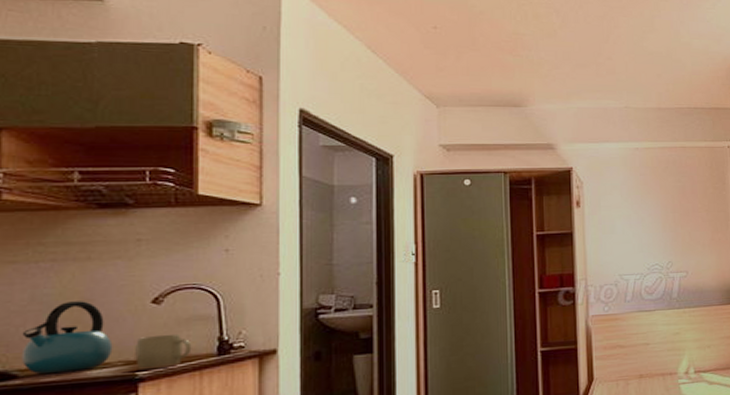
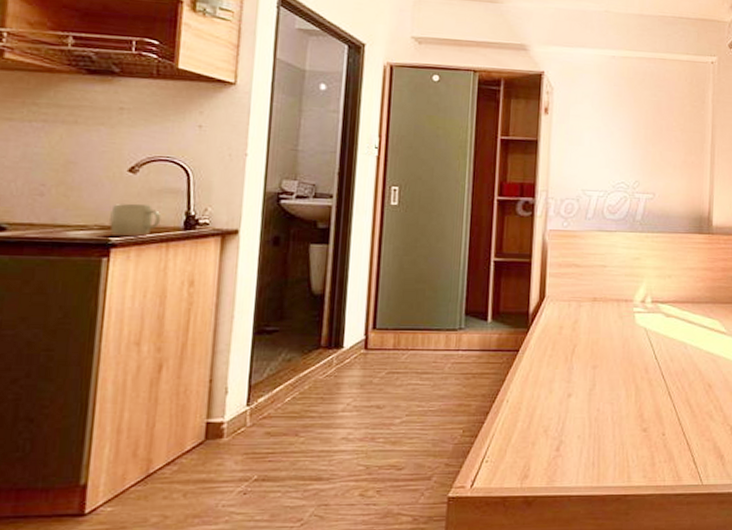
kettle: present [21,301,113,375] -> none [10,162,91,231]

